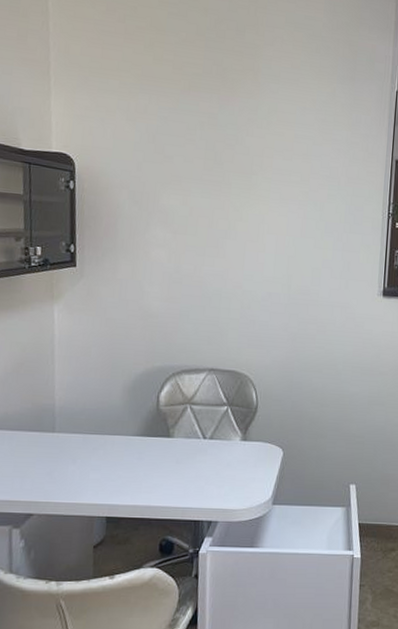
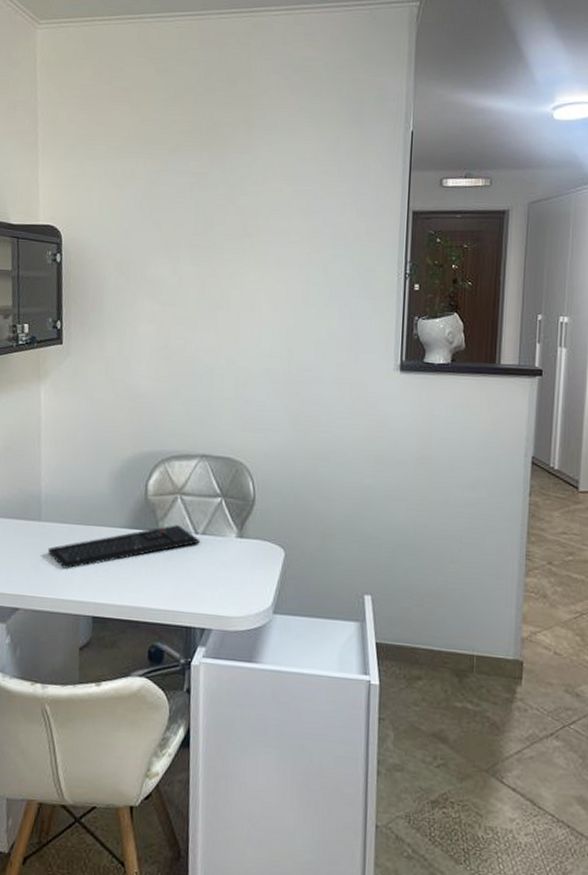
keyboard: none [61,431,208,475] -> present [47,525,200,569]

